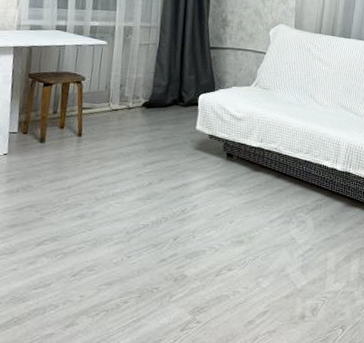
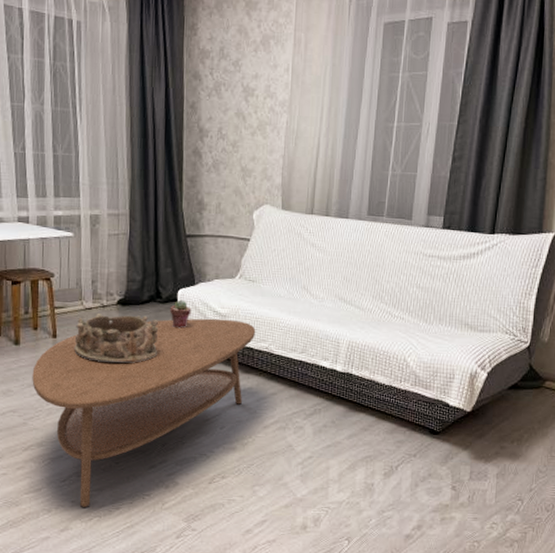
coffee table: none [53,121,267,303] -> present [32,318,256,508]
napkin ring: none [97,115,180,162] -> present [74,314,159,364]
potted succulent: none [190,104,210,130] -> present [170,299,191,329]

